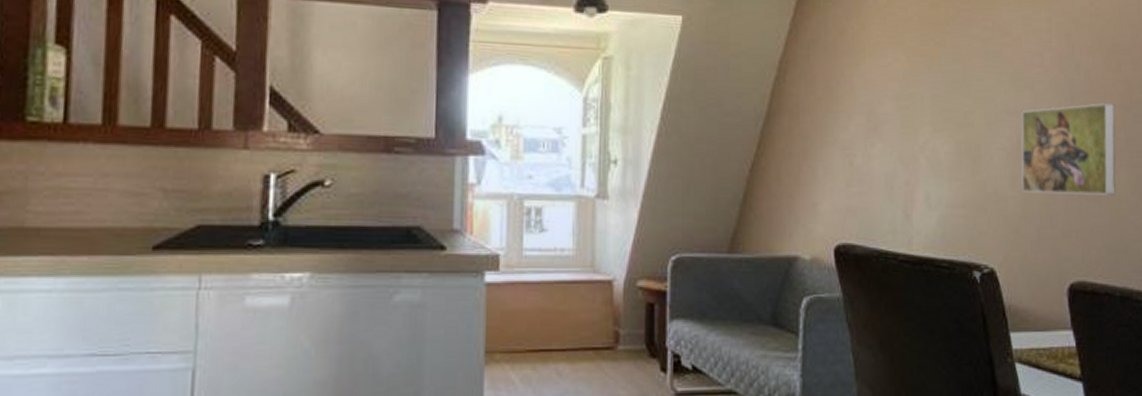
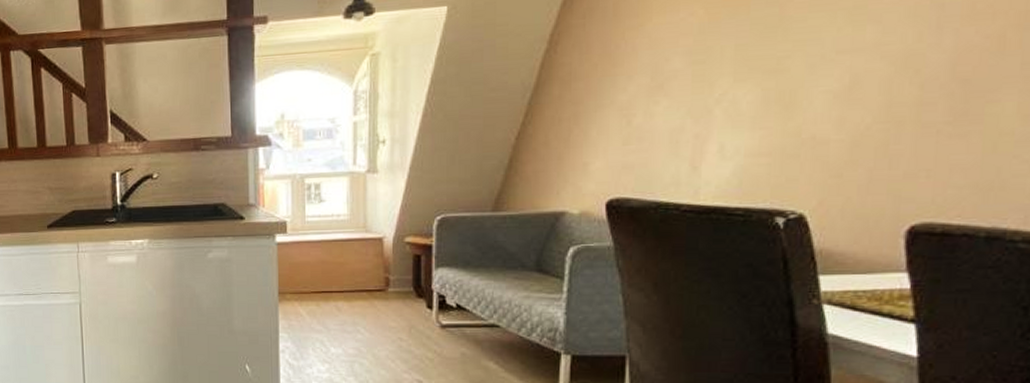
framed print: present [1021,103,1116,196] -> none [851,24,1010,135]

